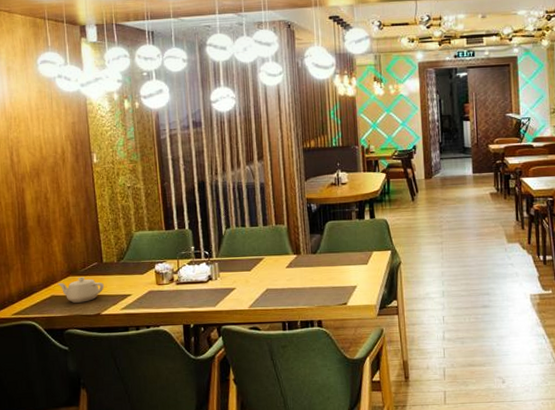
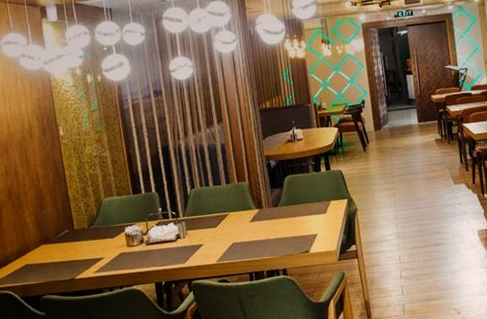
teapot: present [57,276,104,303] -> none [31,244,77,270]

